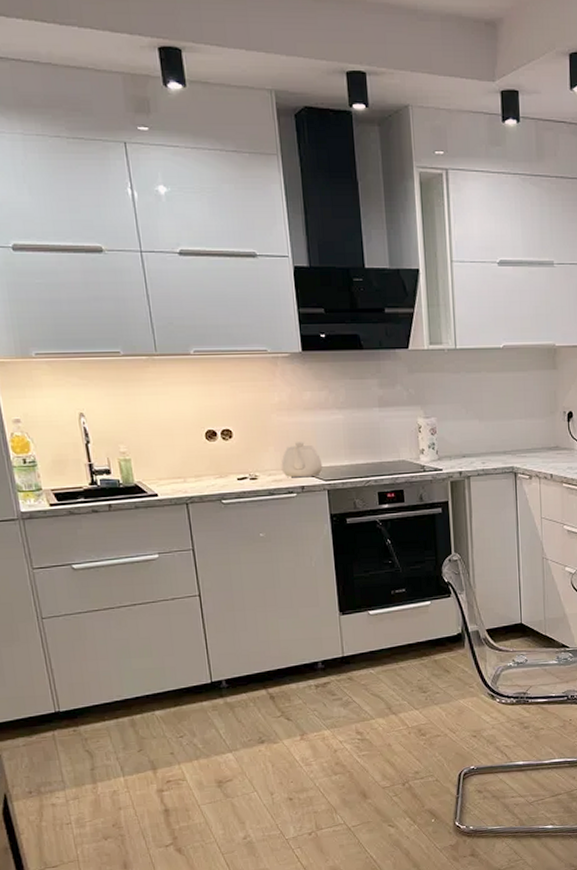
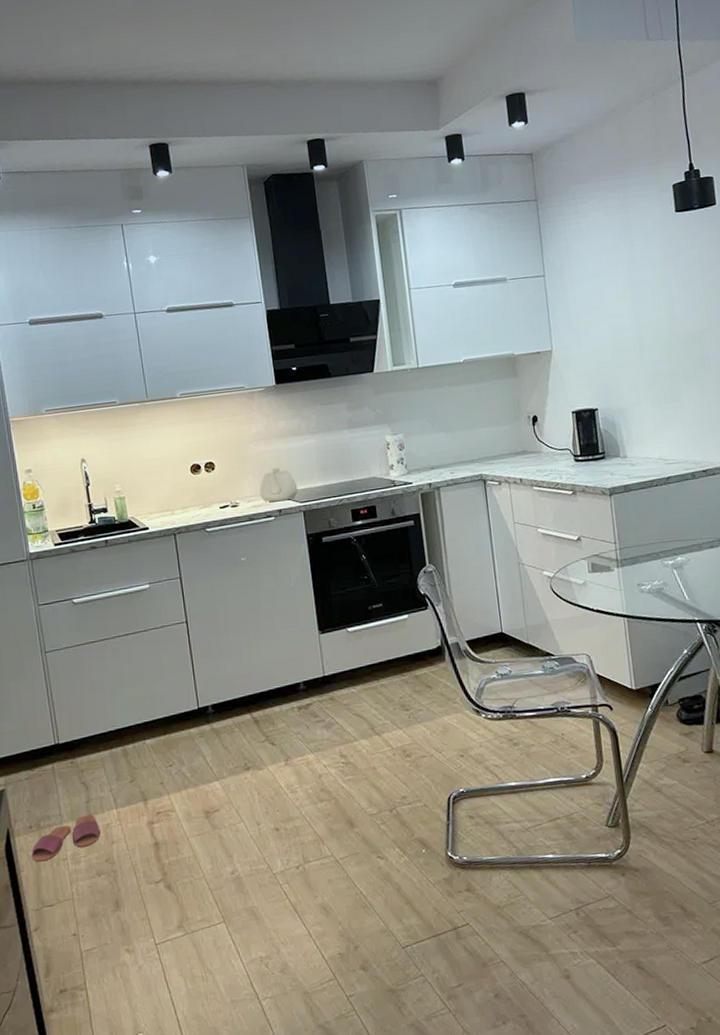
slippers: none [32,781,107,826] -> present [31,814,101,862]

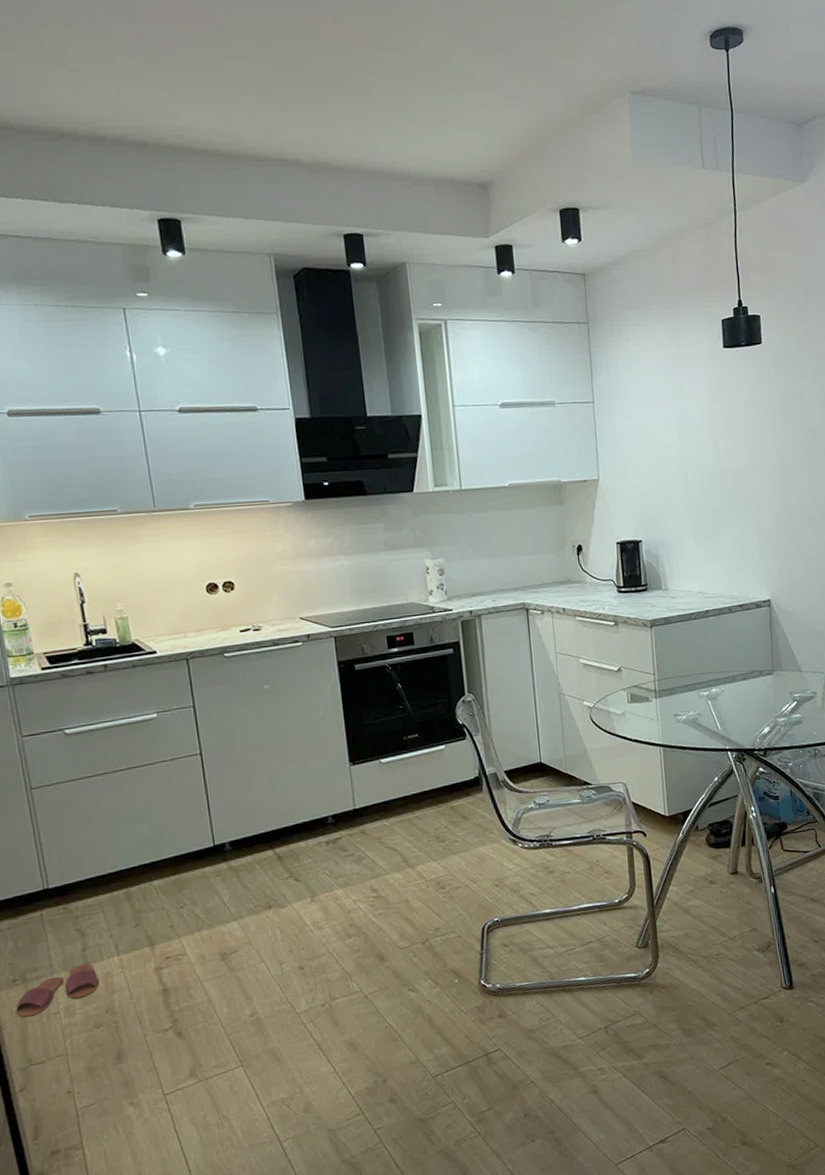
teapot: present [259,467,298,503] -> none [285,589,329,627]

